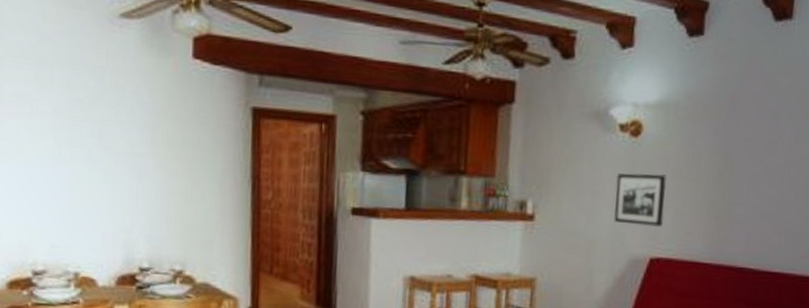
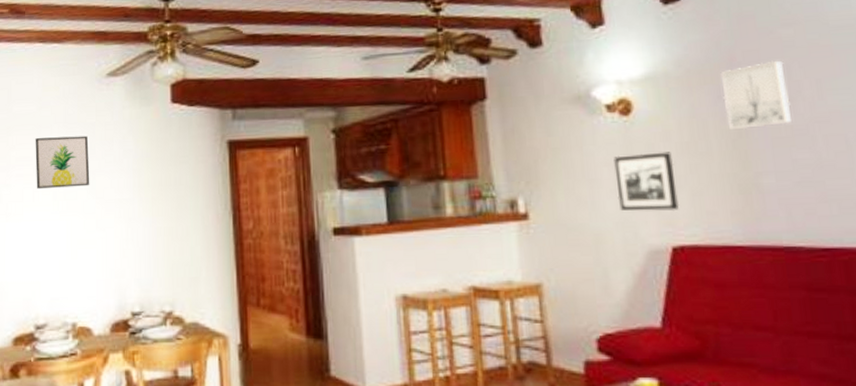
wall art: none [33,74,97,135] -> present [35,135,90,189]
wall art: none [718,105,775,164] -> present [720,60,791,129]

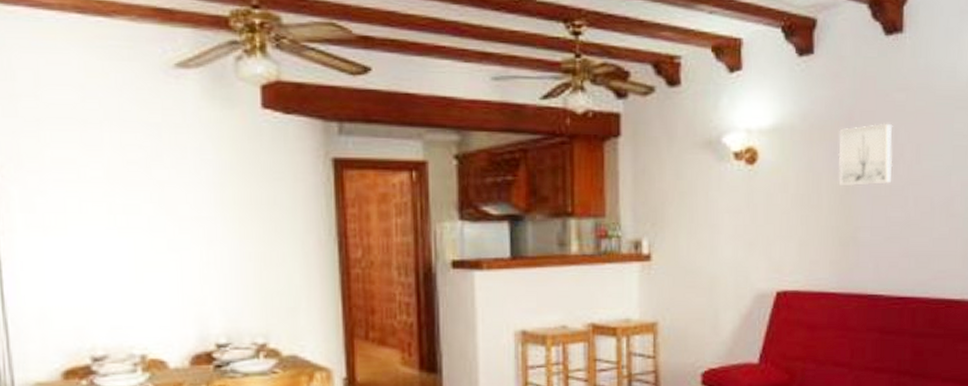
wall art: present [35,135,90,189] -> none [78,136,157,200]
picture frame: present [614,152,680,211] -> none [734,202,788,259]

